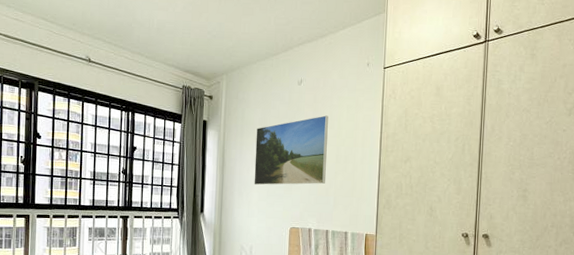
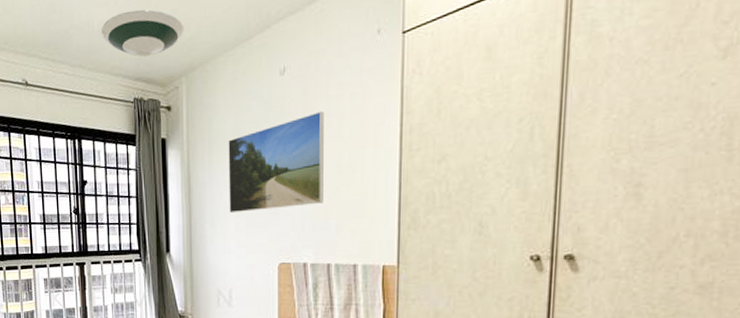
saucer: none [159,17,227,55] -> present [101,9,184,57]

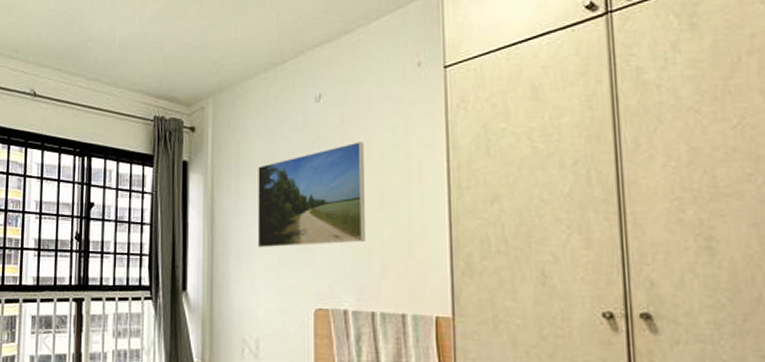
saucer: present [101,9,184,57] -> none [122,27,212,75]

